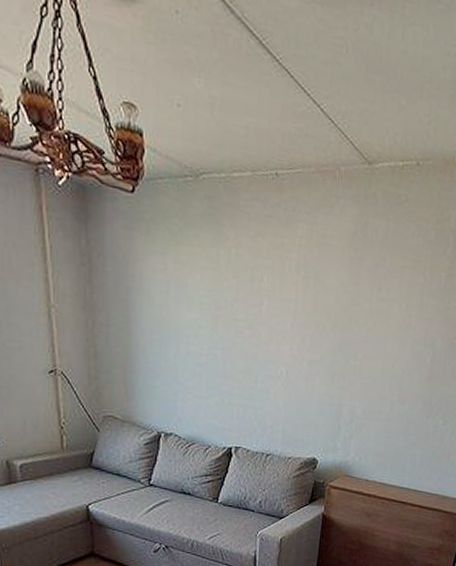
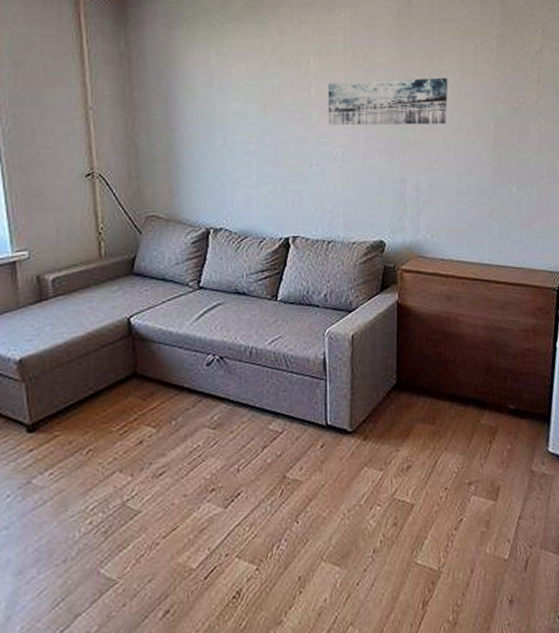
wall art: none [275,301,394,354] -> present [327,77,448,126]

